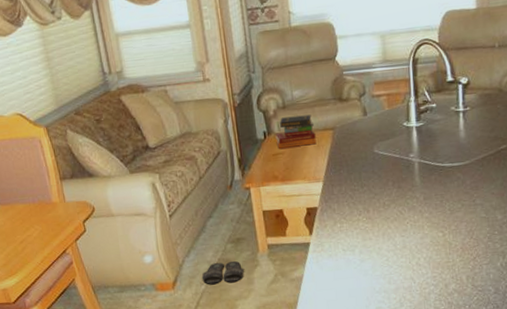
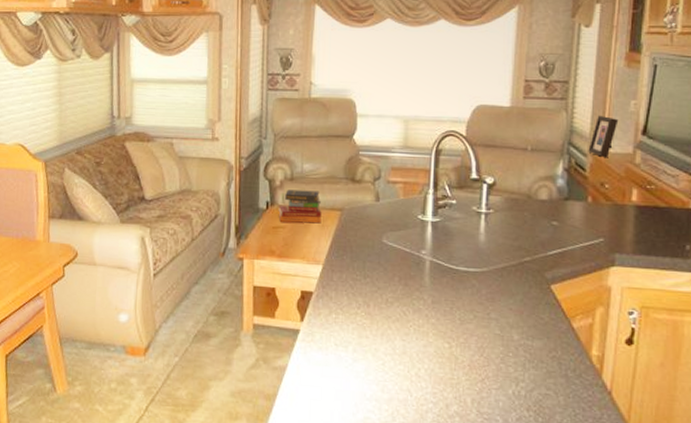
slippers: present [202,260,245,285] -> none [178,334,225,360]

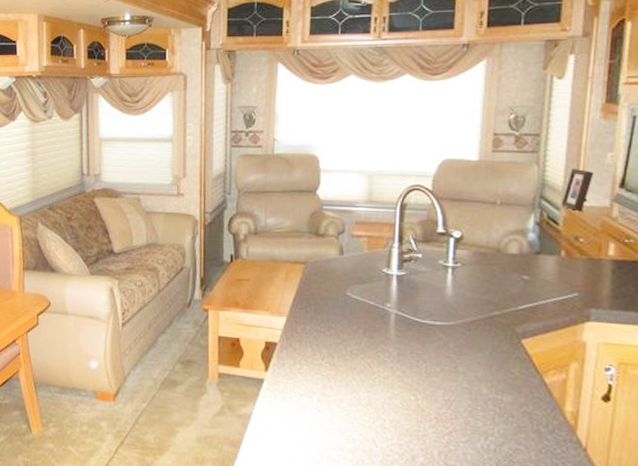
books: present [278,189,322,224] -> none [242,243,286,277]

